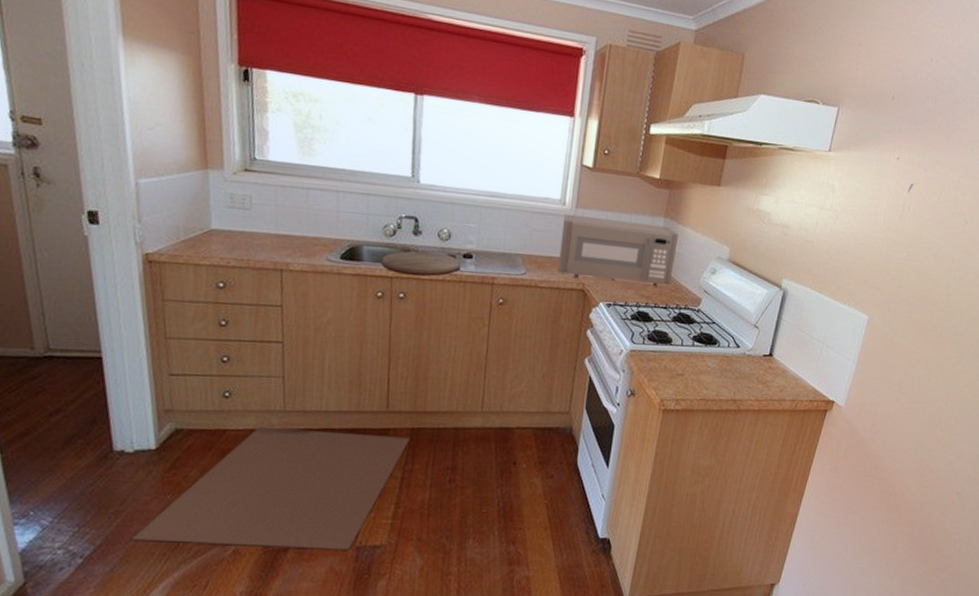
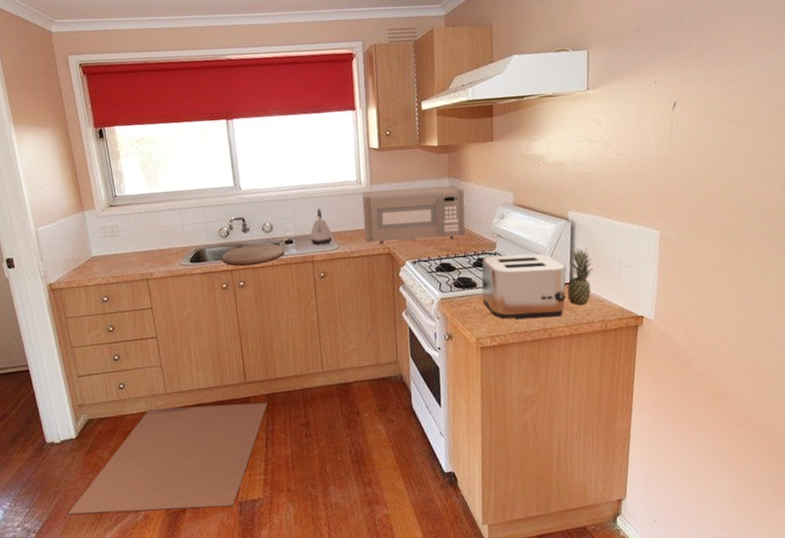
kettle: none [494,223,521,267] -> present [310,208,333,245]
toaster: none [674,312,769,389] -> present [481,253,567,320]
fruit: none [764,318,796,381] -> present [567,248,594,305]

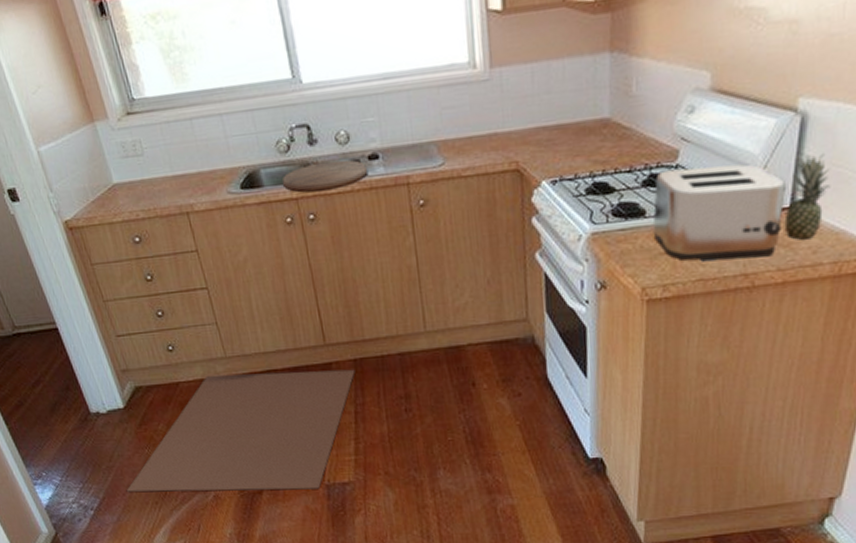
kettle: present [310,208,333,245] -> none [402,106,435,161]
microwave: present [361,185,466,245] -> none [476,62,634,157]

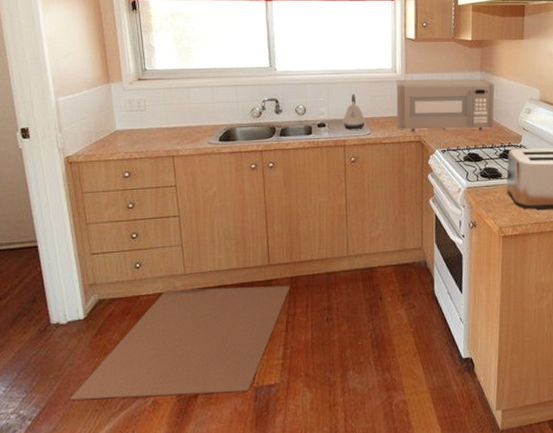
cutting board: present [282,159,369,194] -> none [253,125,317,148]
kettle: none [402,106,435,161] -> present [343,93,365,130]
microwave: none [476,62,634,157] -> present [396,78,495,132]

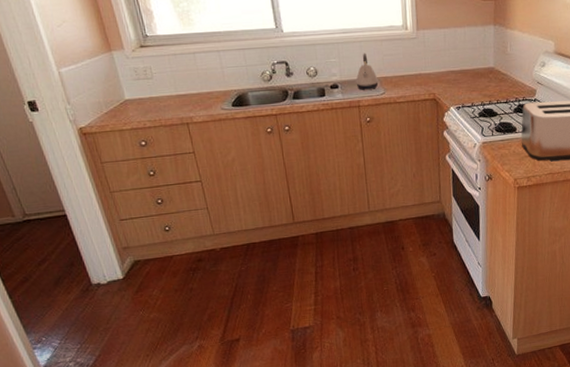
door mat: present [69,285,291,400] -> none [120,240,317,348]
microwave: present [396,78,495,132] -> none [407,32,509,90]

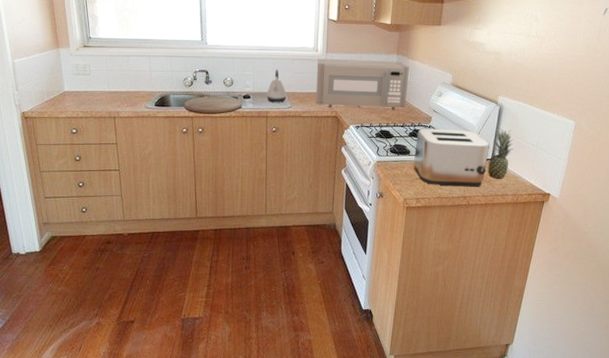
cutting board: none [265,88,330,111] -> present [185,96,242,115]
microwave: none [407,32,509,90] -> present [316,58,409,110]

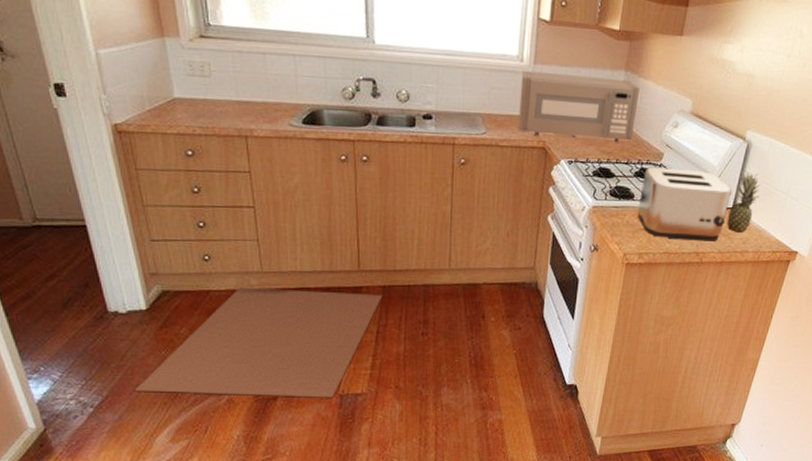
door mat: none [28,232,215,321] -> present [134,287,383,398]
cutting board: present [185,96,242,115] -> none [343,113,421,139]
kettle: present [266,69,287,103] -> none [453,82,481,127]

